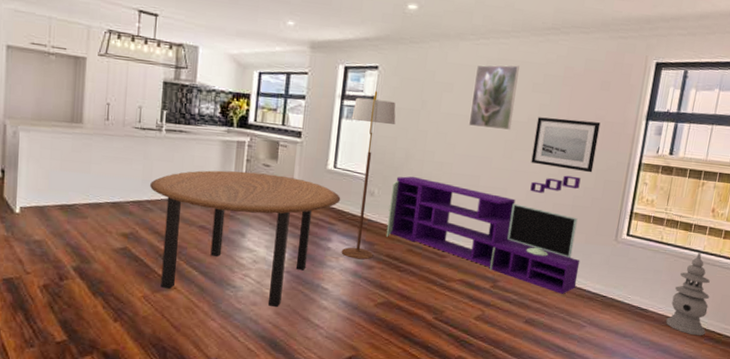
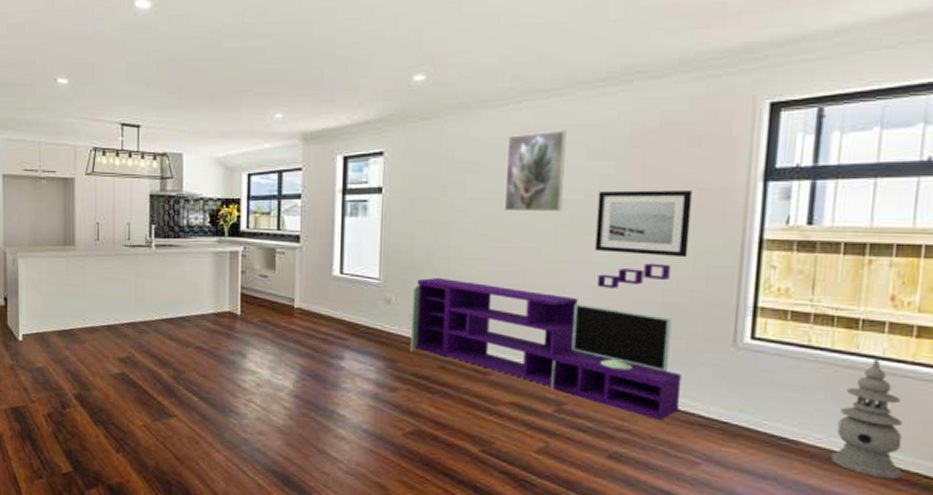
dining table: present [150,170,341,308] -> none [144,284,352,438]
floor lamp: present [341,91,396,260] -> none [356,180,410,380]

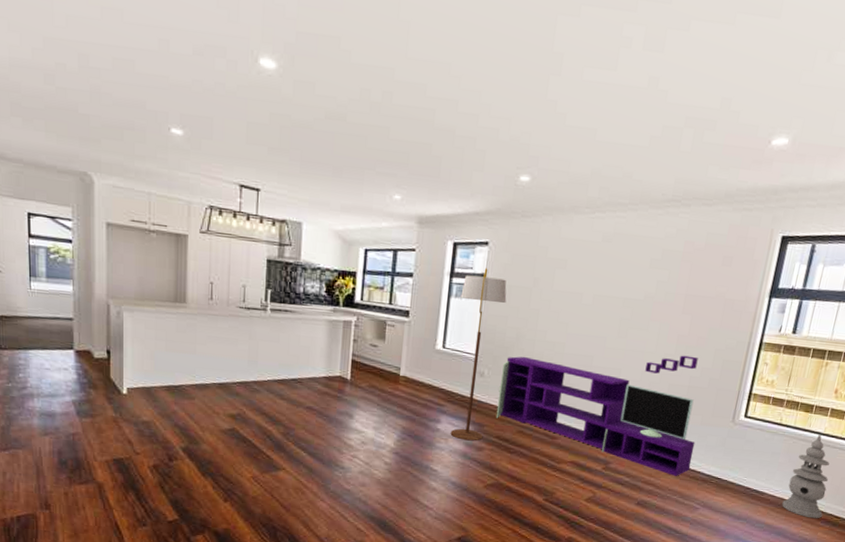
floor lamp: none [356,180,410,380] -> present [450,268,507,441]
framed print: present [504,130,566,213] -> none [582,239,637,309]
wall art: present [595,190,693,258] -> none [646,294,721,353]

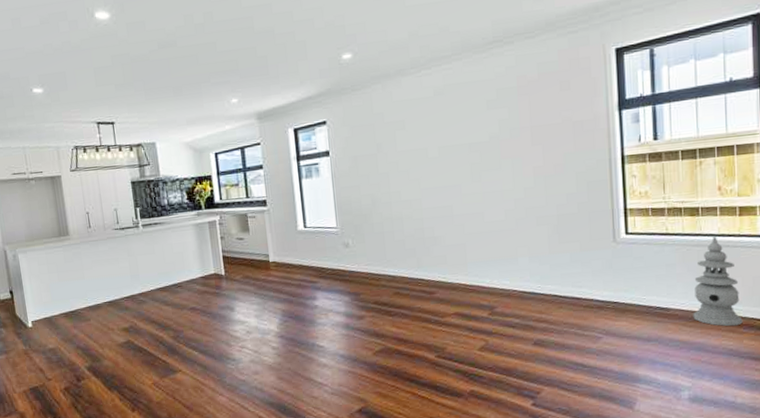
floor lamp: present [450,268,507,441] -> none [310,145,362,312]
media console: present [495,355,698,476] -> none [365,184,581,309]

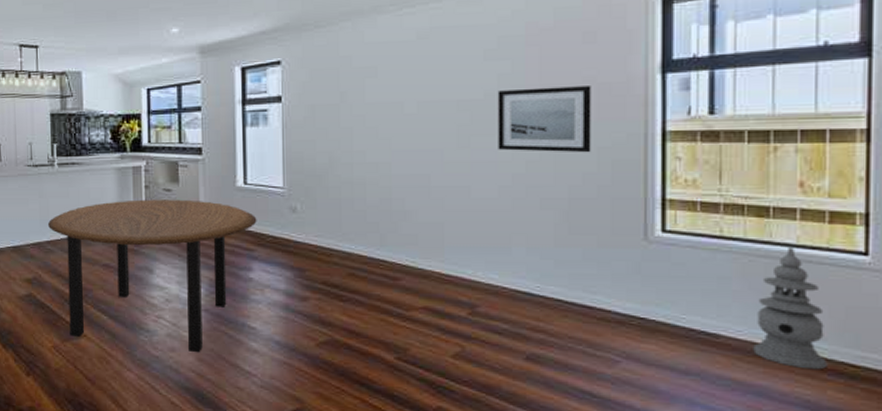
dining table: none [138,245,318,373] -> present [48,199,257,353]
wall art: none [499,124,572,181] -> present [497,86,591,153]

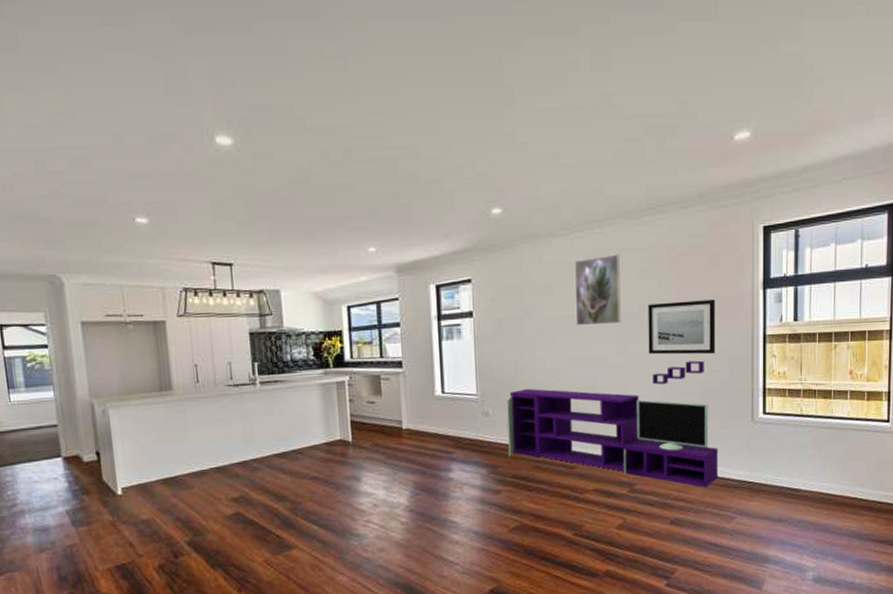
dining table: present [48,199,257,353] -> none [253,410,455,550]
media console: none [317,160,595,318] -> present [507,360,719,487]
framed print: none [403,31,462,115] -> present [574,254,621,326]
lantern: present [753,248,828,370] -> none [821,420,865,509]

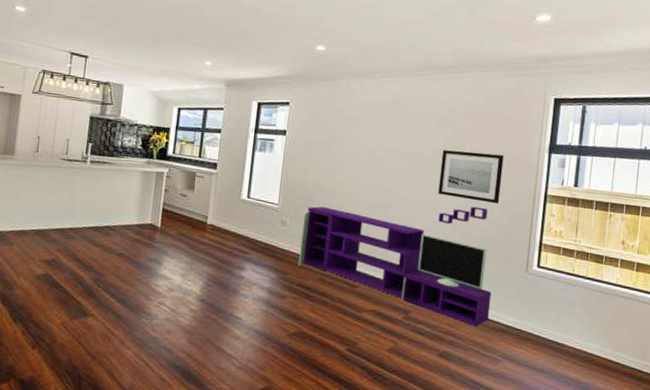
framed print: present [574,254,621,326] -> none [376,100,423,163]

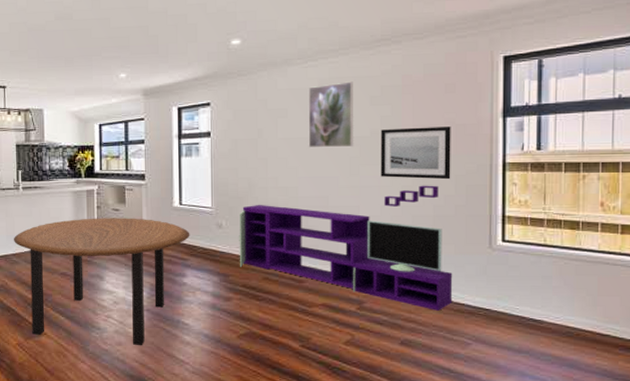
dining table: none [73,199,254,337] -> present [14,218,190,346]
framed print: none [376,100,423,163] -> present [308,81,353,148]

